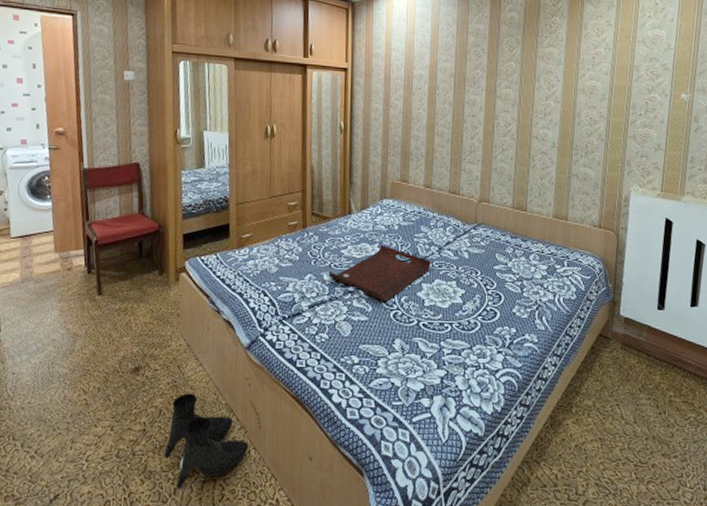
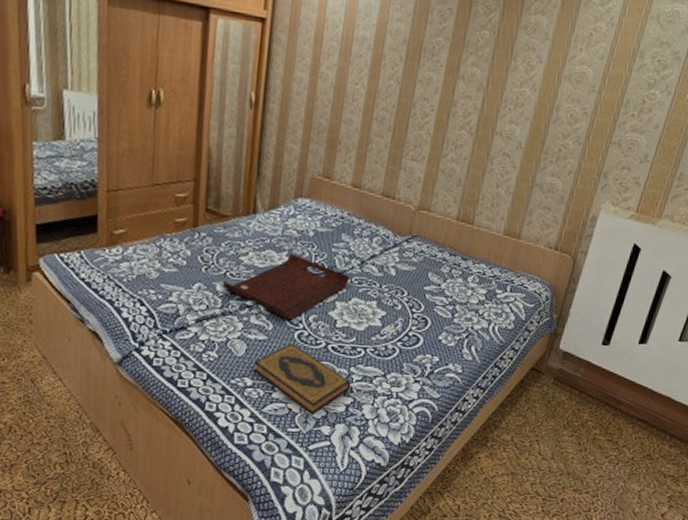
boots: present [164,393,249,488] -> none [16,410,118,508]
hardback book: none [358,322,443,388] -> present [253,343,352,415]

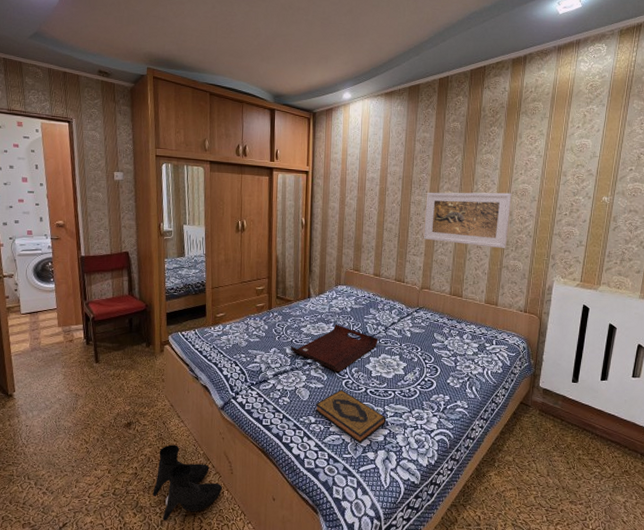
boots: none [16,410,118,508] -> present [152,444,223,520]
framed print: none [429,66,564,160] -> present [424,192,512,249]

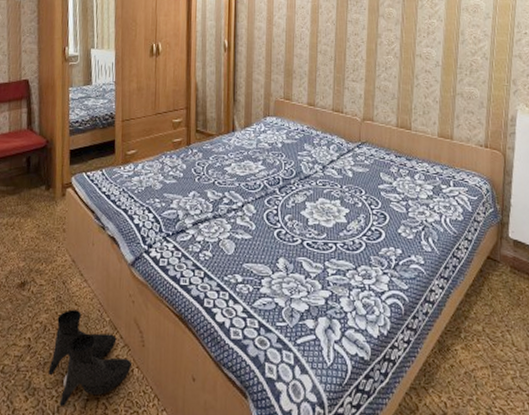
serving tray: present [291,324,378,373] -> none [213,162,315,221]
hardback book: present [315,389,387,444] -> none [242,241,328,309]
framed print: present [424,192,512,249] -> none [363,9,463,73]

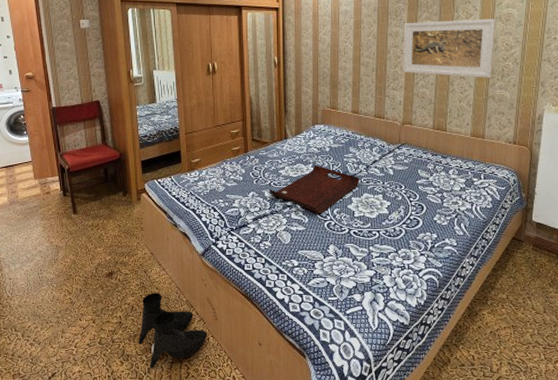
serving tray: none [213,162,315,221] -> present [270,164,360,214]
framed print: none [363,9,463,73] -> present [403,18,496,78]

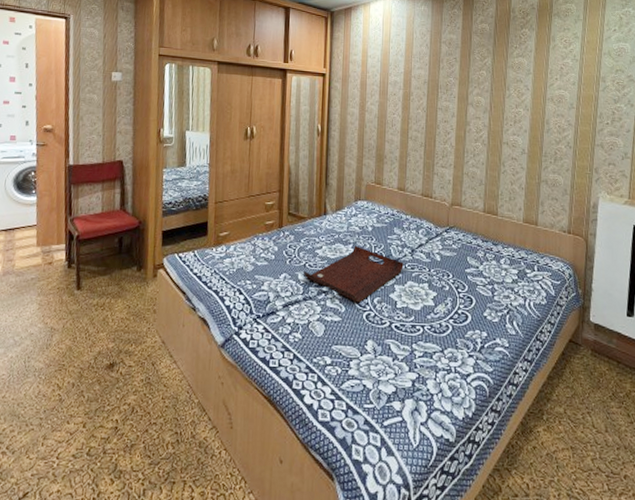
boots: present [138,293,208,368] -> none [135,391,220,489]
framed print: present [403,18,496,78] -> none [453,97,548,161]

